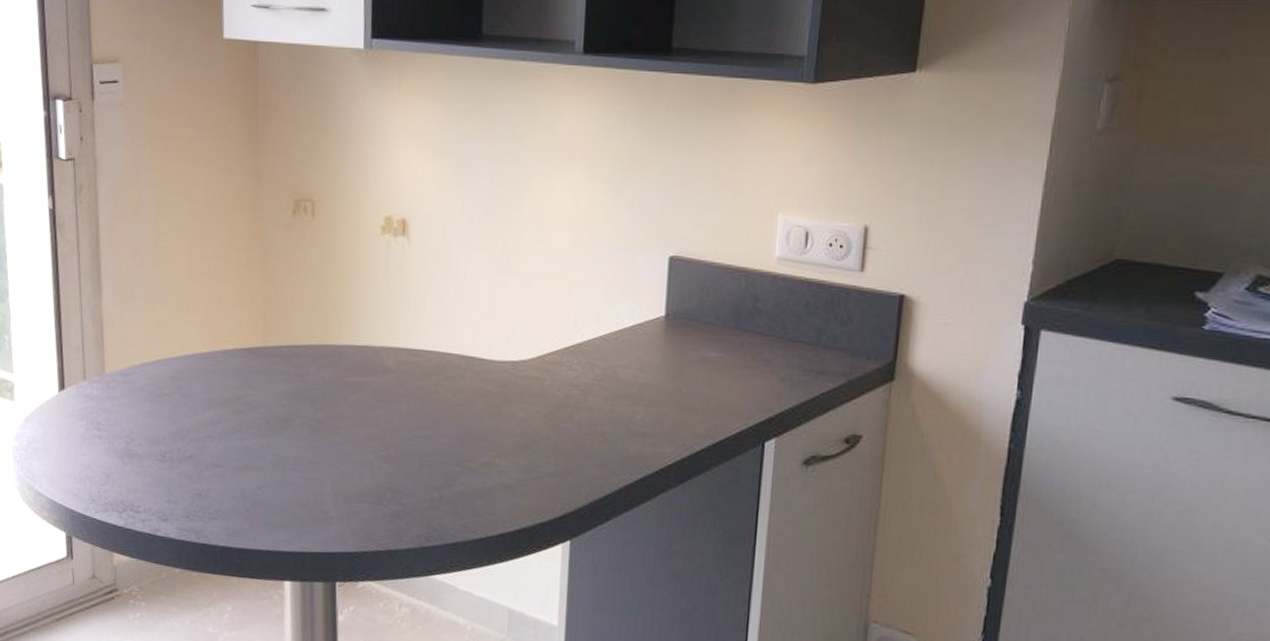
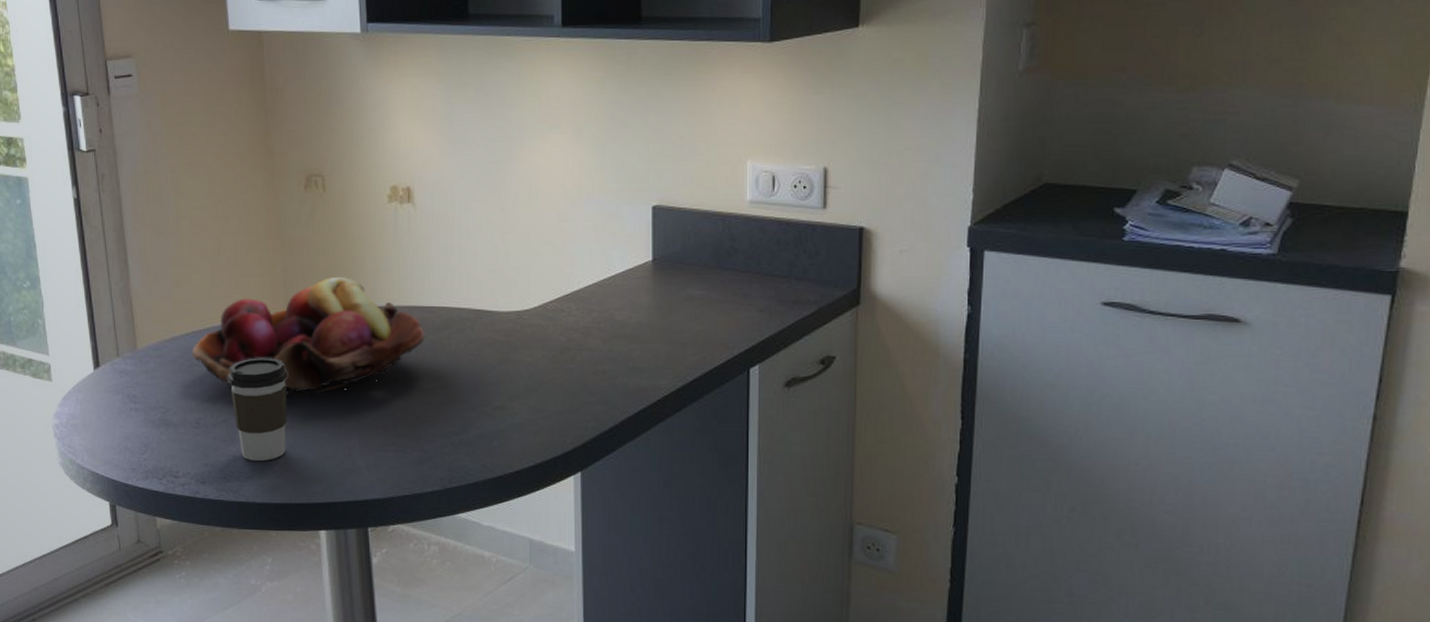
fruit basket: none [161,310,413,436] -> present [191,276,427,397]
coffee cup: none [198,391,261,503] -> present [228,358,287,462]

